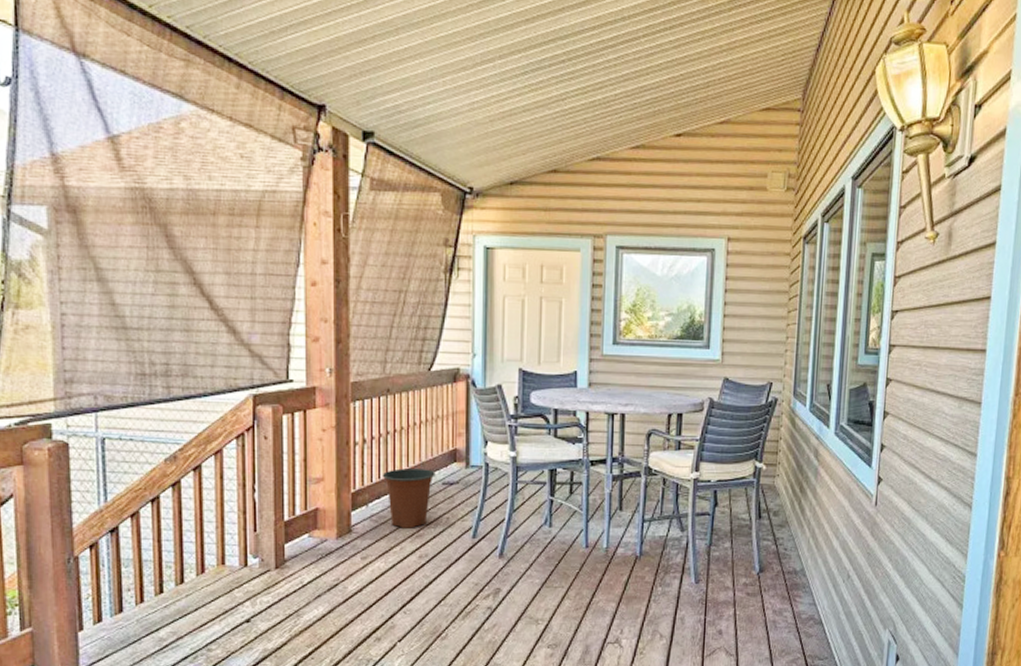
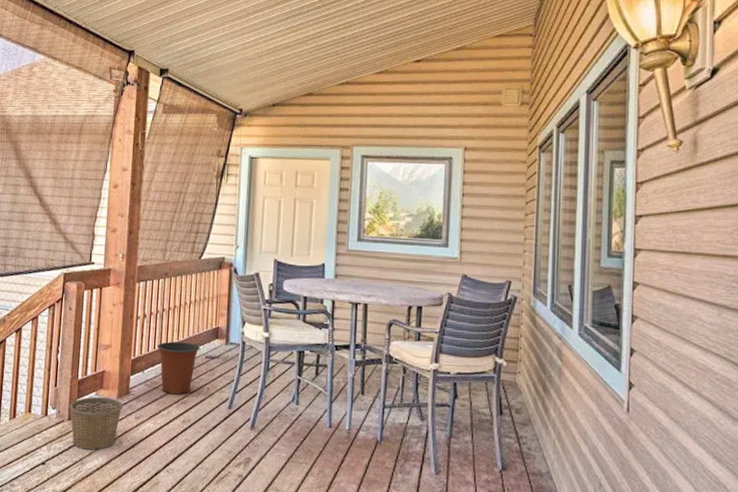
basket: none [275,539,345,600] -> present [69,396,124,450]

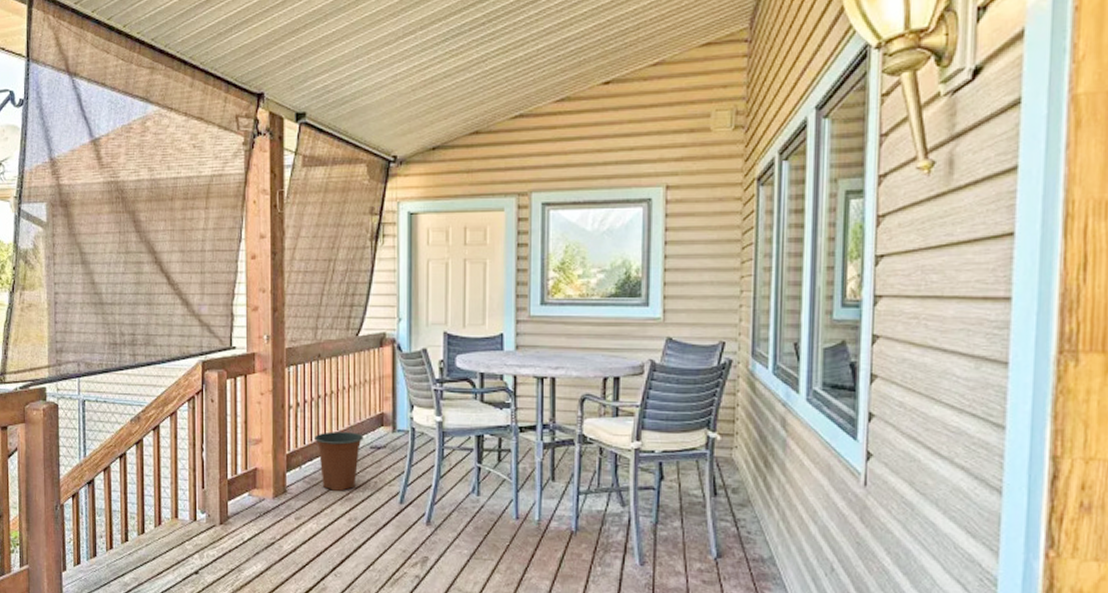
basket: present [69,396,124,450] -> none [220,497,281,556]

